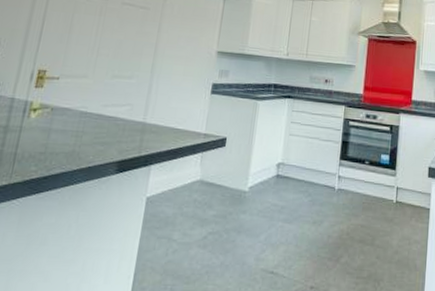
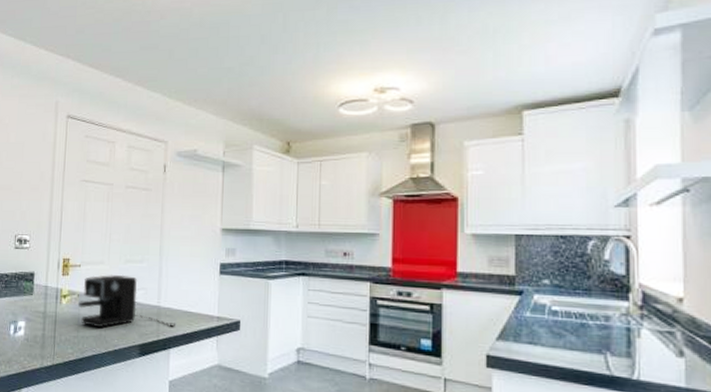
coffee maker: none [50,89,161,144] -> present [78,274,177,328]

